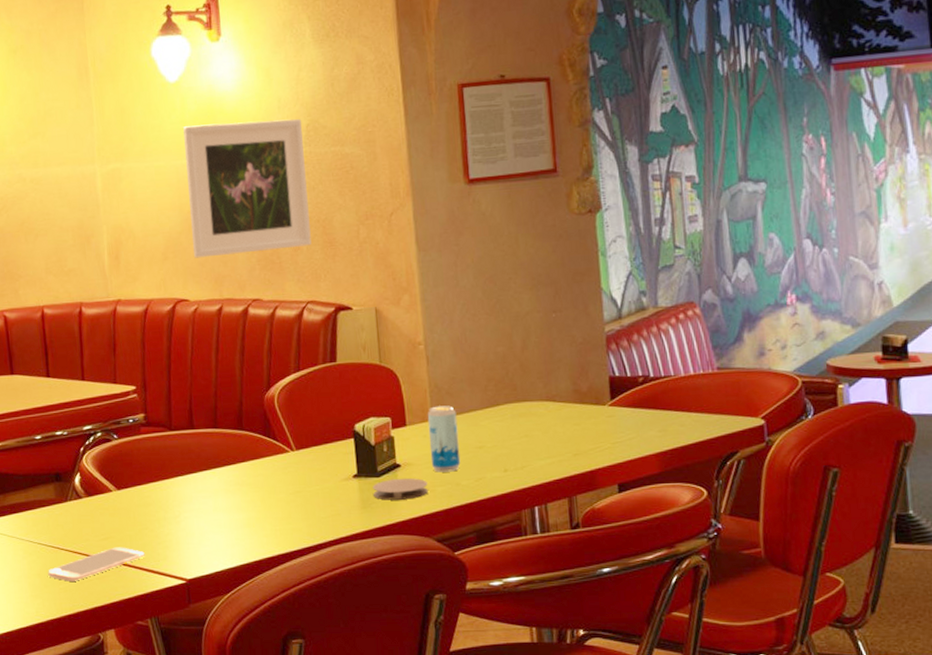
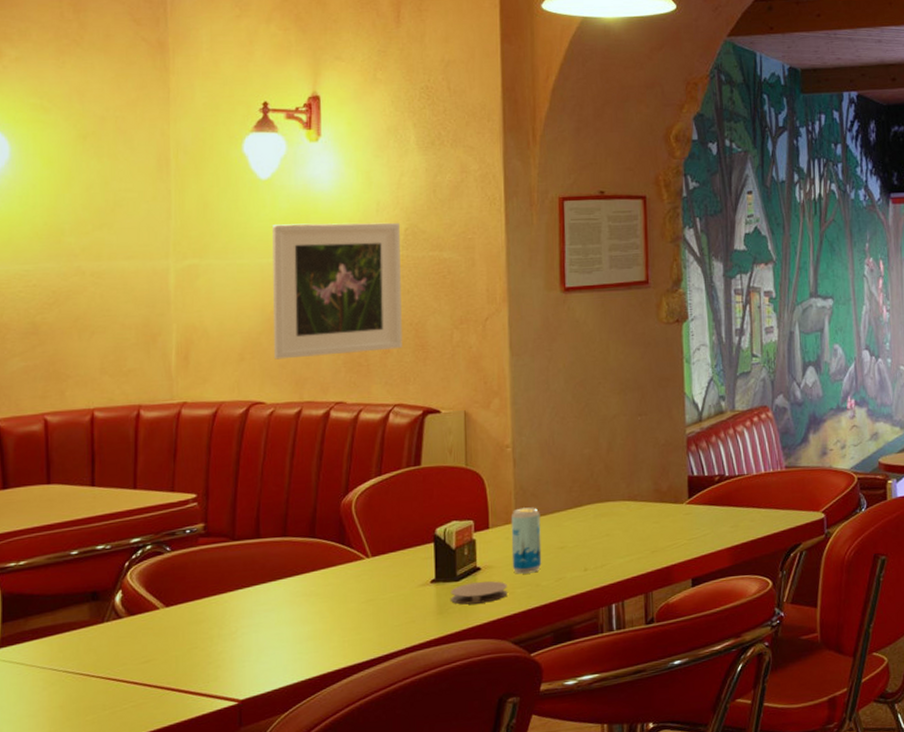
smartphone: present [48,547,145,582] -> none [73,669,192,712]

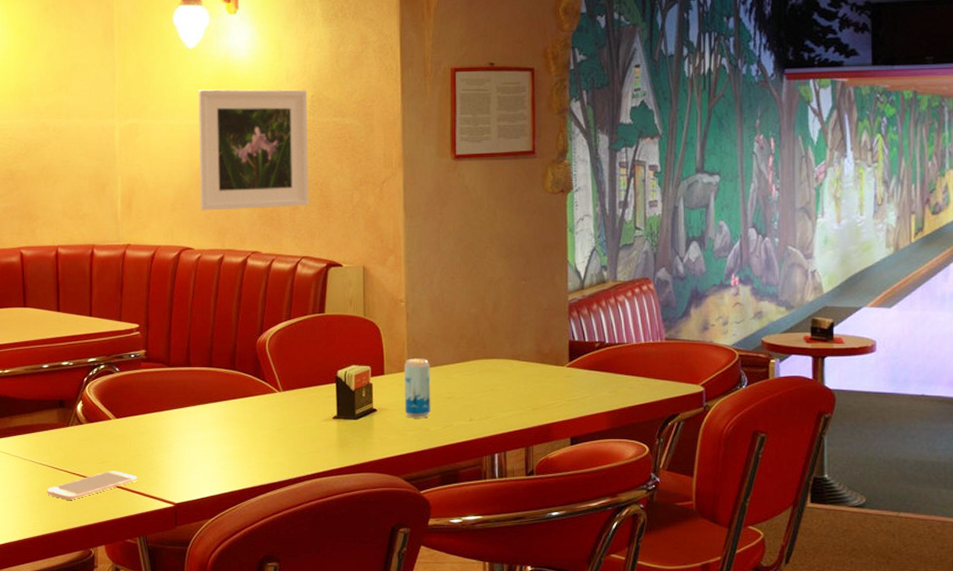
smartphone: none [73,669,192,712] -> present [47,470,138,500]
coaster: present [451,581,508,605] -> none [350,422,400,441]

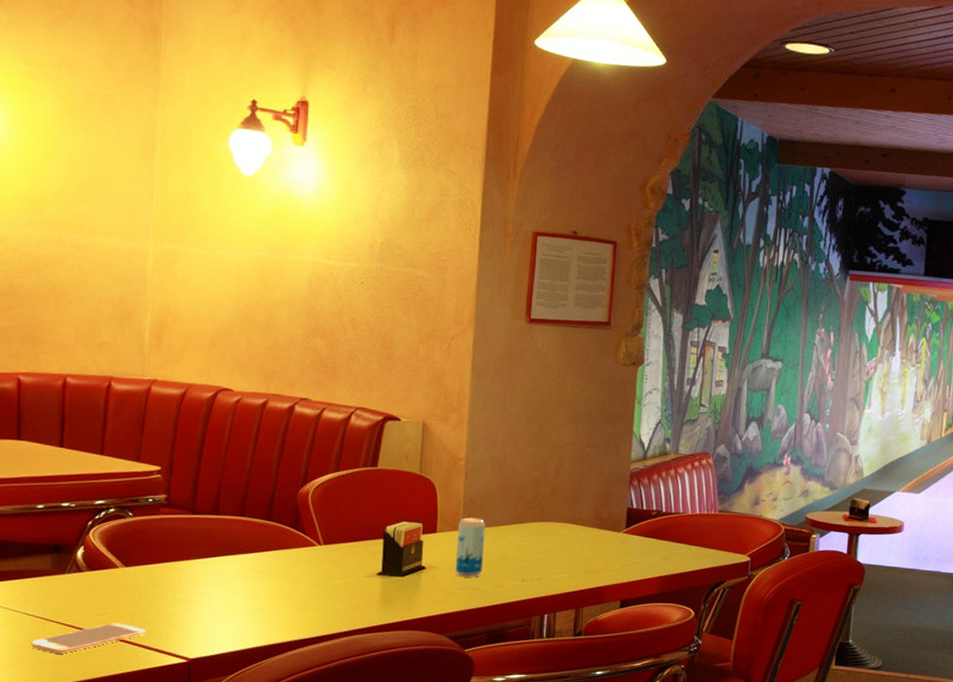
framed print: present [198,89,309,211] -> none [244,221,376,356]

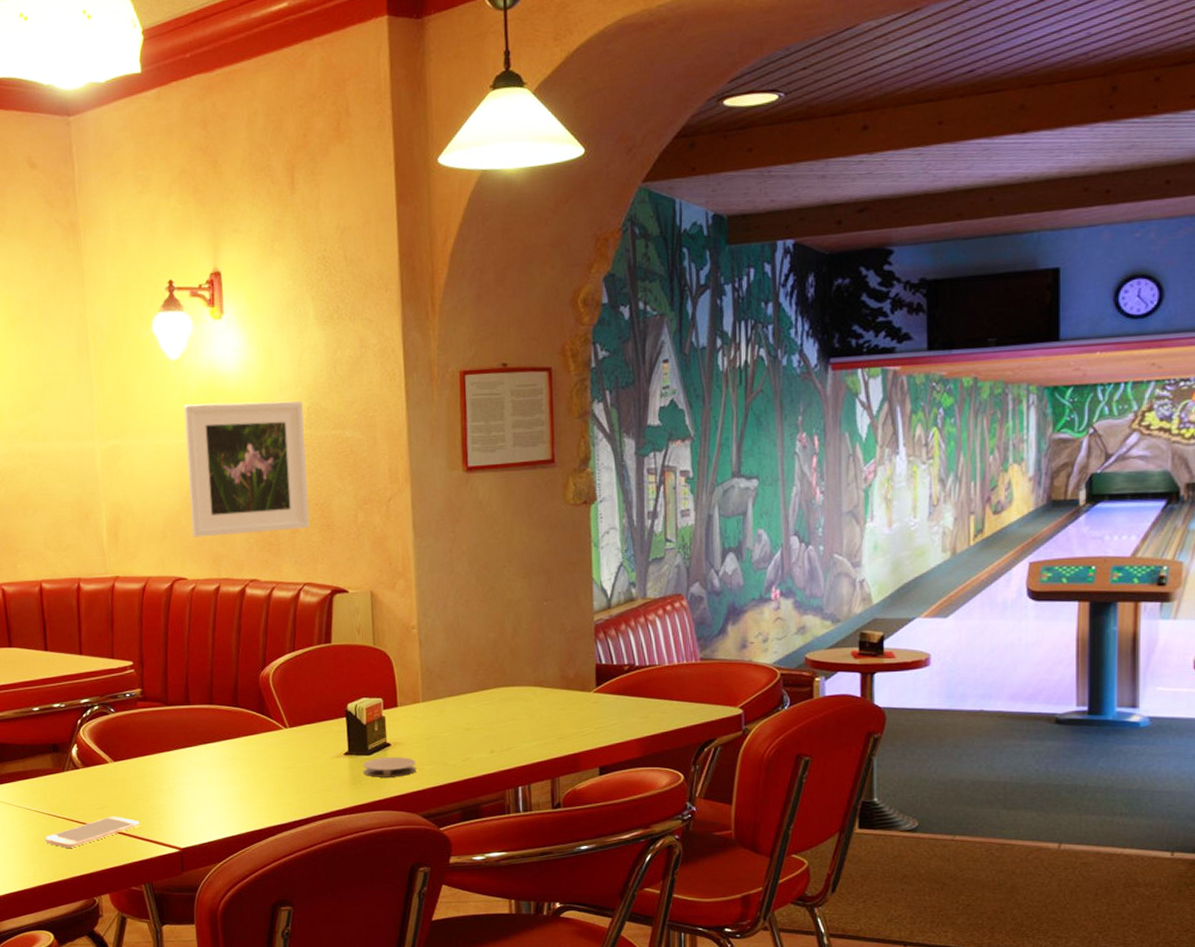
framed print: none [244,221,376,356] -> present [184,401,310,538]
coaster: none [395,580,449,599] -> present [363,757,417,777]
beverage can: present [455,517,486,578] -> none [418,688,449,752]

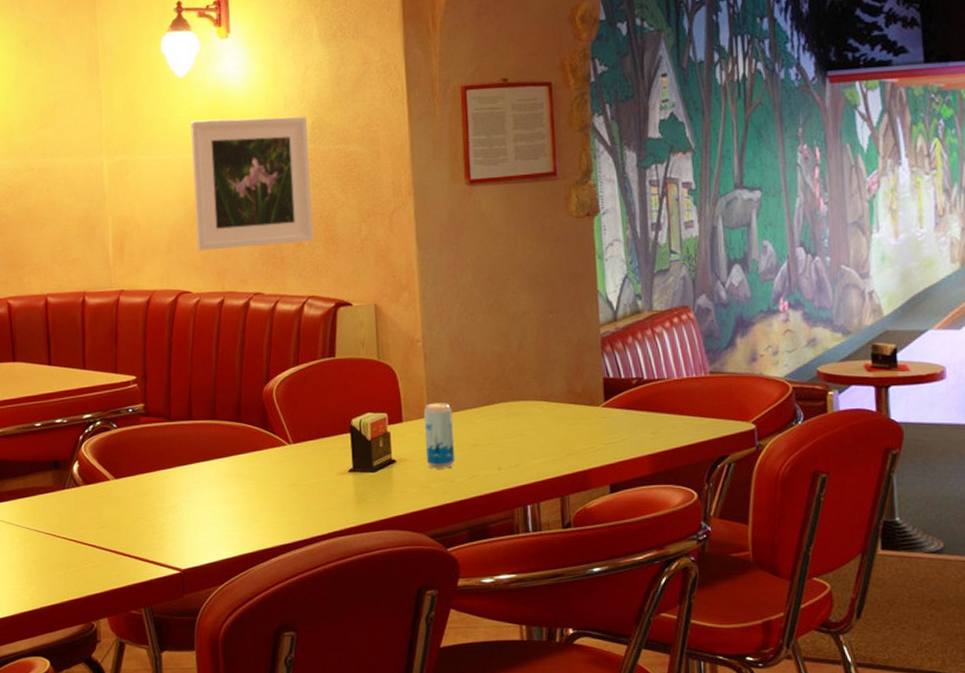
smartphone: present [45,816,140,848] -> none [43,536,141,569]
coaster: present [363,757,417,777] -> none [368,474,423,495]
beverage can: none [418,688,449,752] -> present [423,403,456,469]

